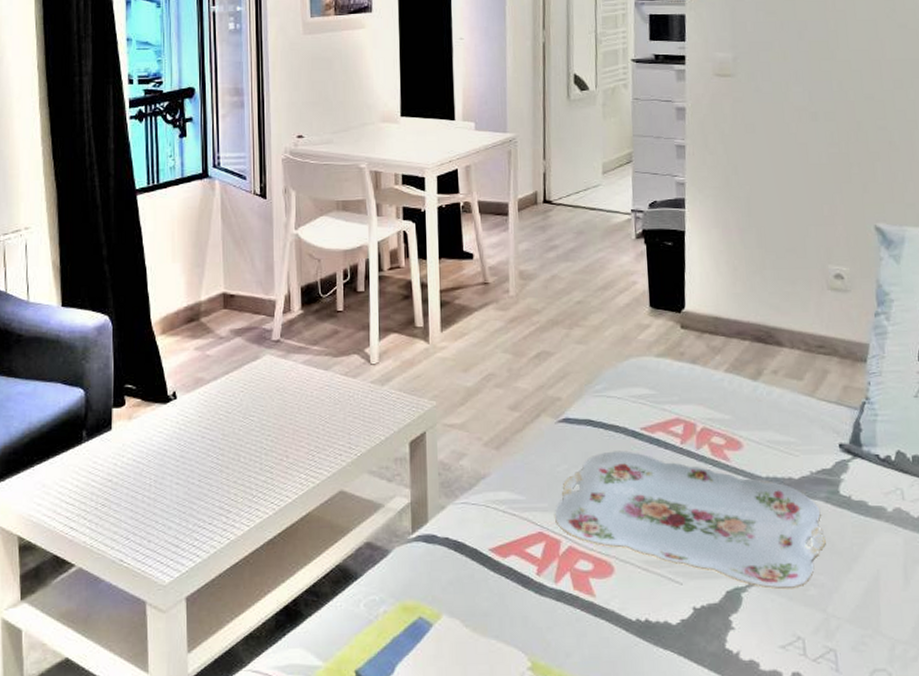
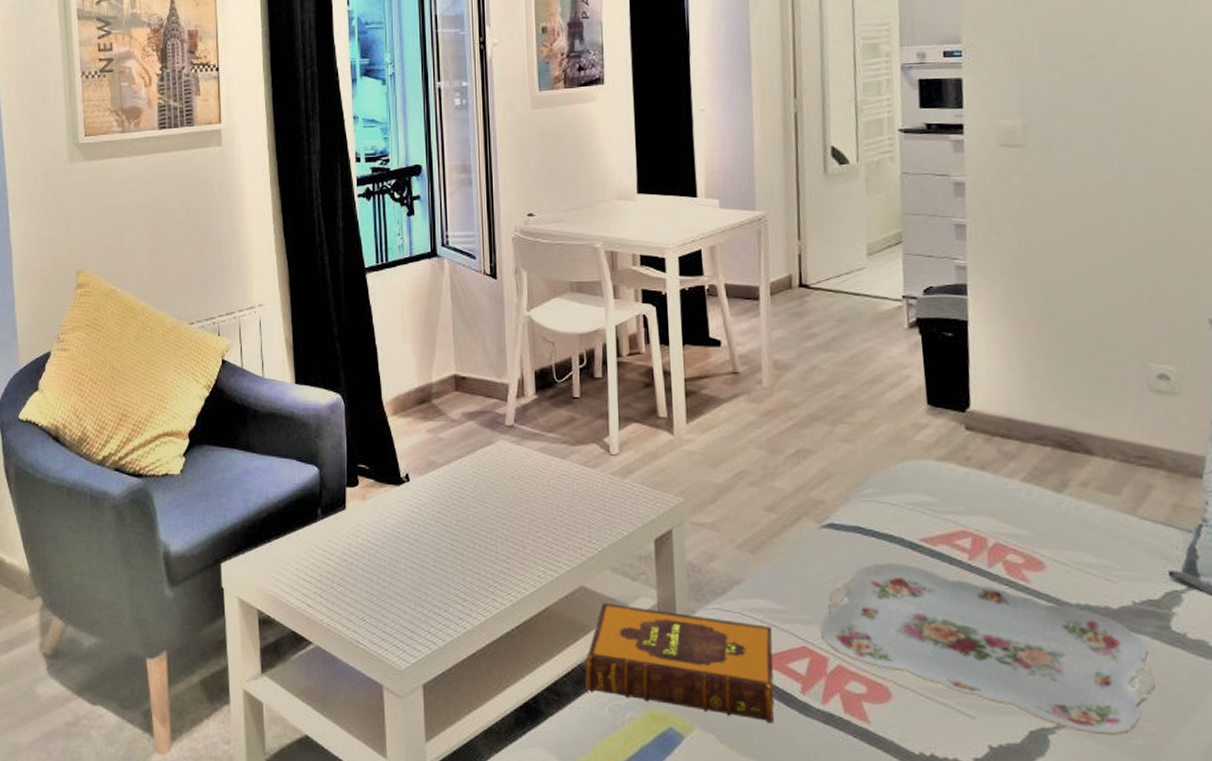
hardback book: none [342,505,513,605] -> present [585,603,774,723]

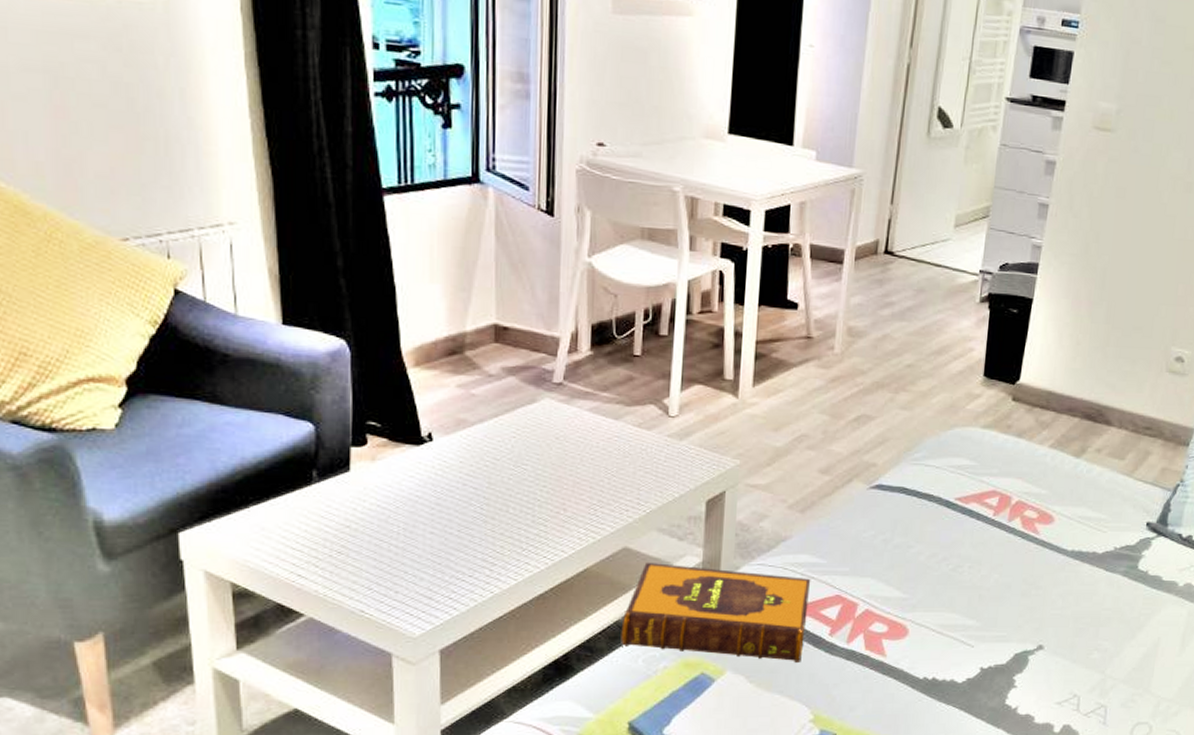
serving tray: present [819,563,1155,736] -> none [854,519,1117,653]

